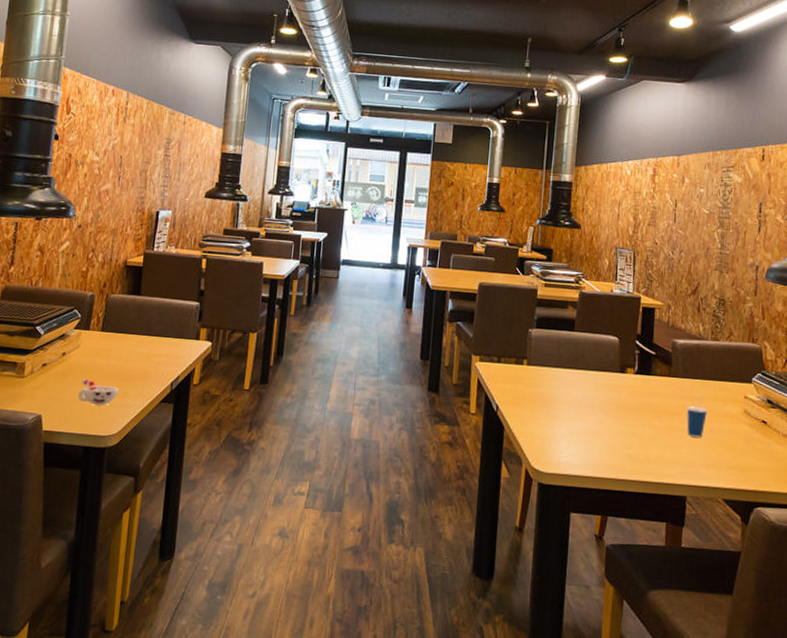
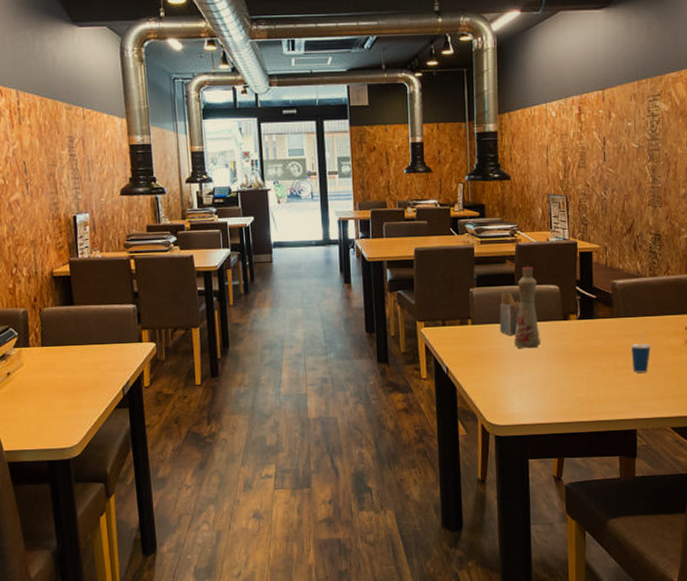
cup: present [77,379,118,406] -> none [31,396,71,420]
napkin holder: none [555,337,579,381] -> present [499,292,521,335]
bottle: none [567,314,597,398] -> present [514,266,541,349]

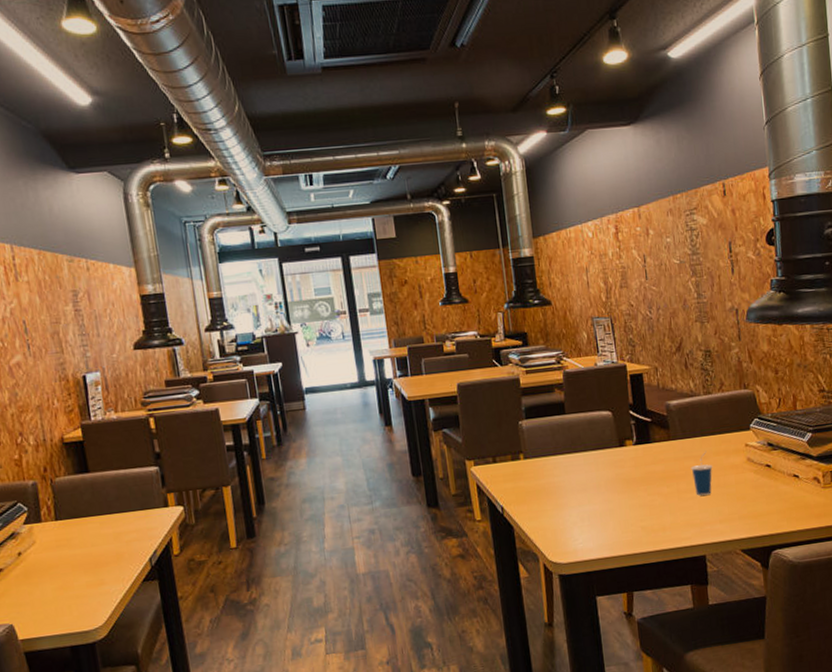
napkin holder: present [499,292,521,335] -> none [551,421,574,467]
bottle: present [514,266,541,349] -> none [568,393,599,480]

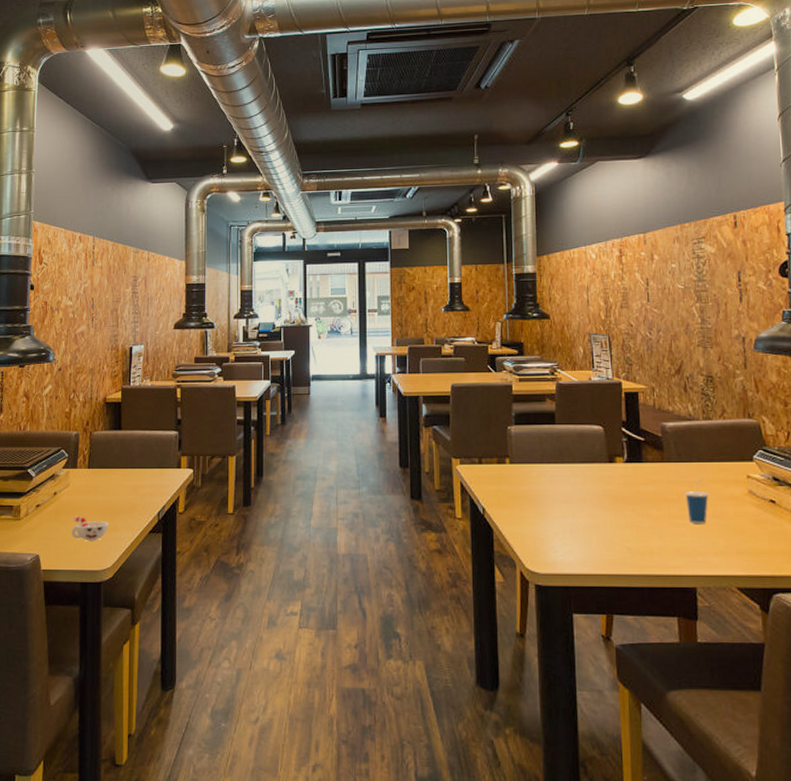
cup: none [47,575,93,601] -> present [71,517,108,541]

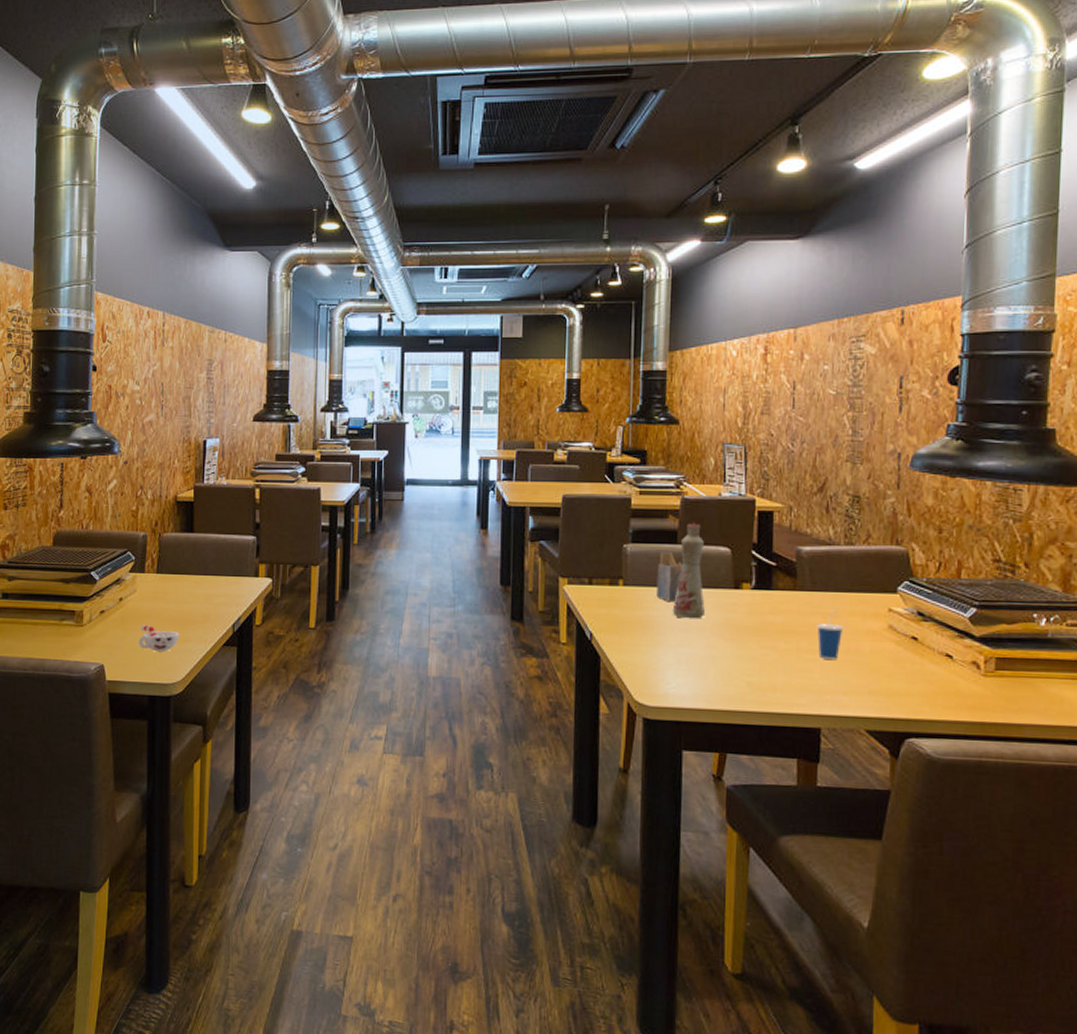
napkin holder: none [539,431,563,476] -> present [656,551,684,601]
bottle: none [555,405,585,492] -> present [672,523,706,619]

